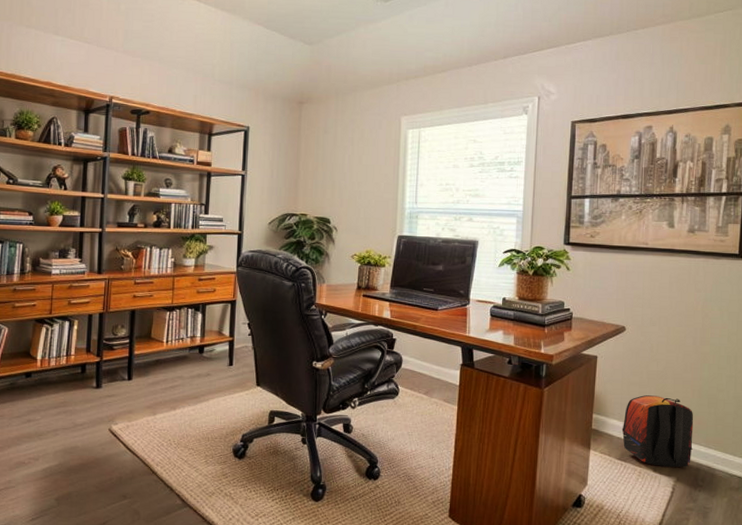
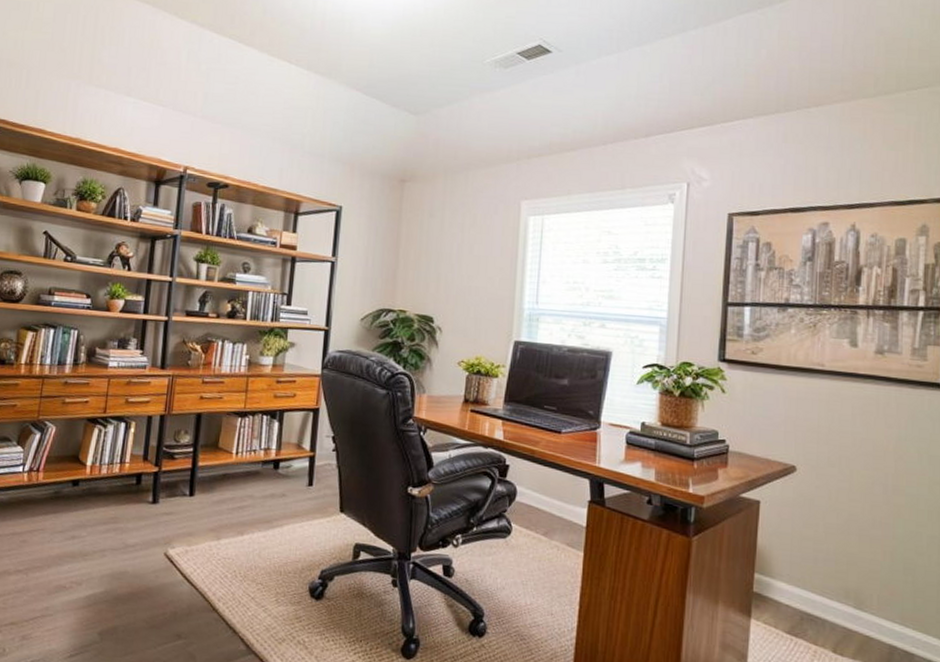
backpack: present [621,395,694,467] -> none [791,553,885,649]

